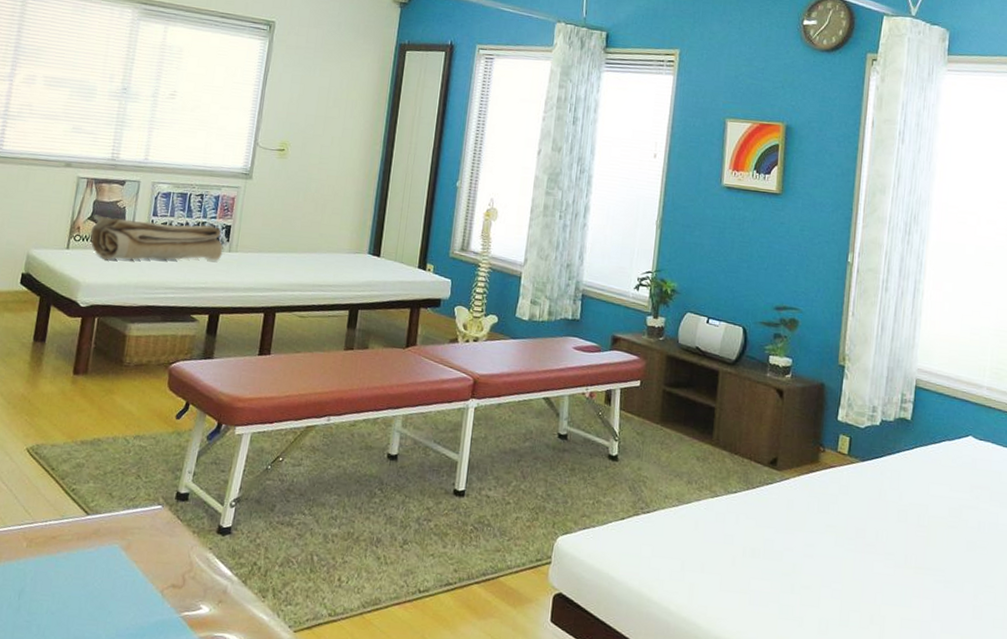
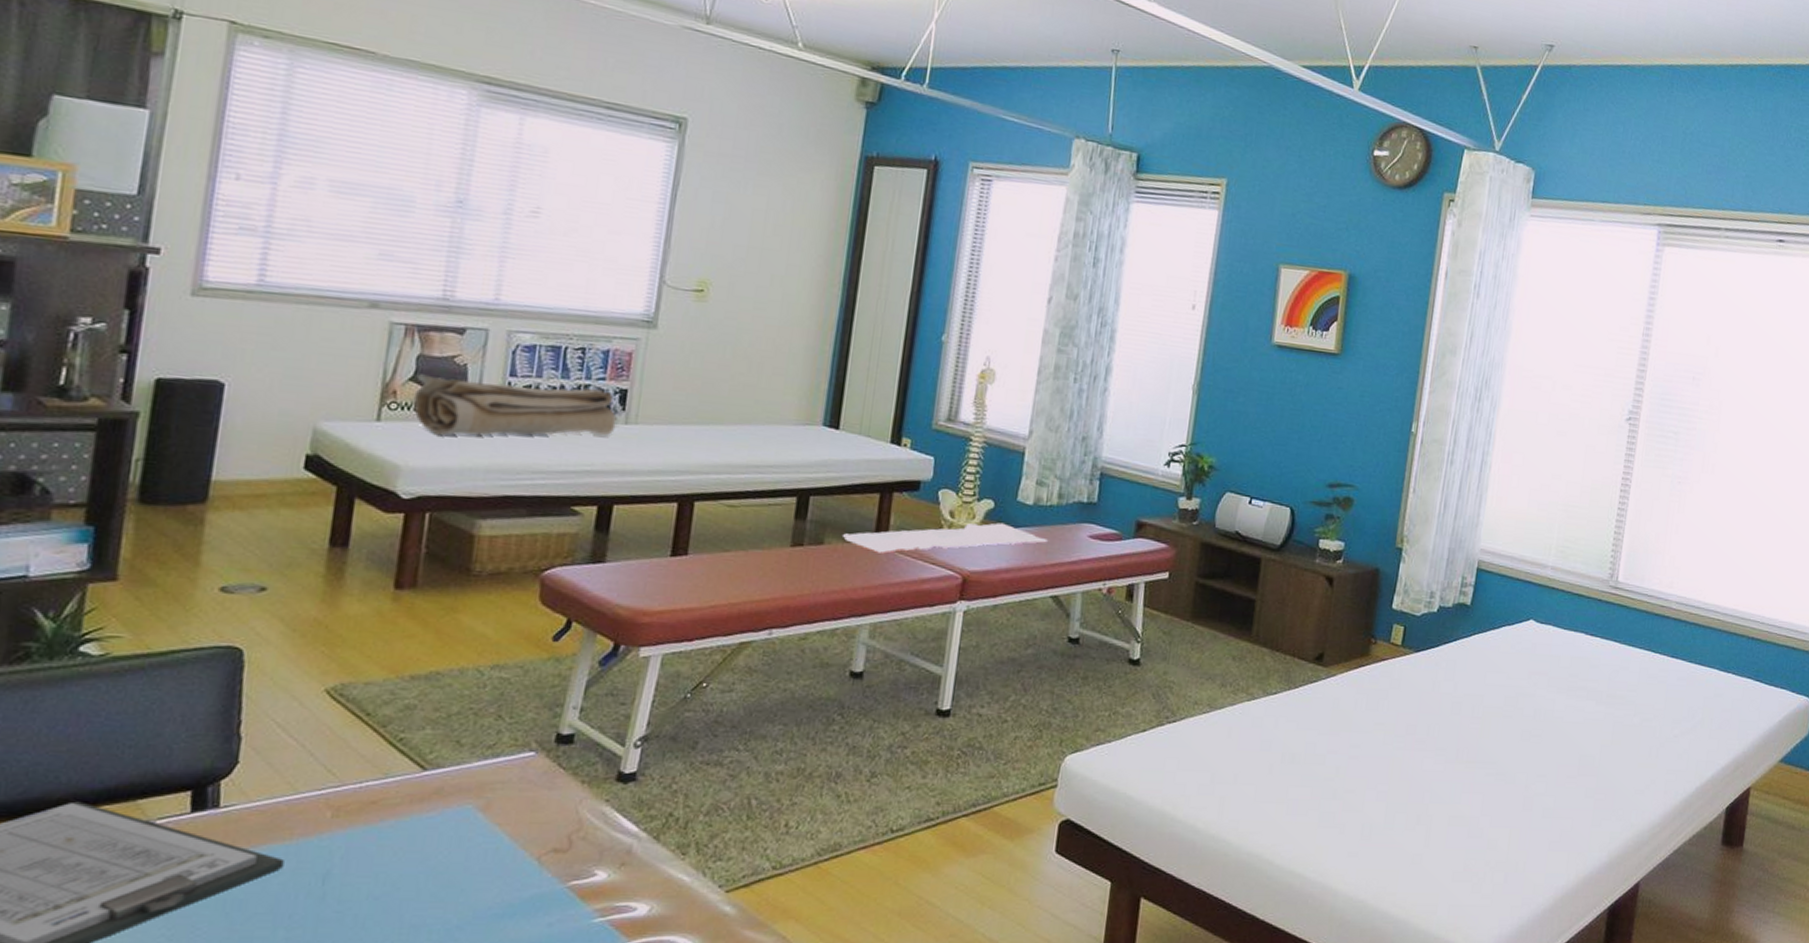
towel: none [382,334,541,358] -> present [841,522,1049,553]

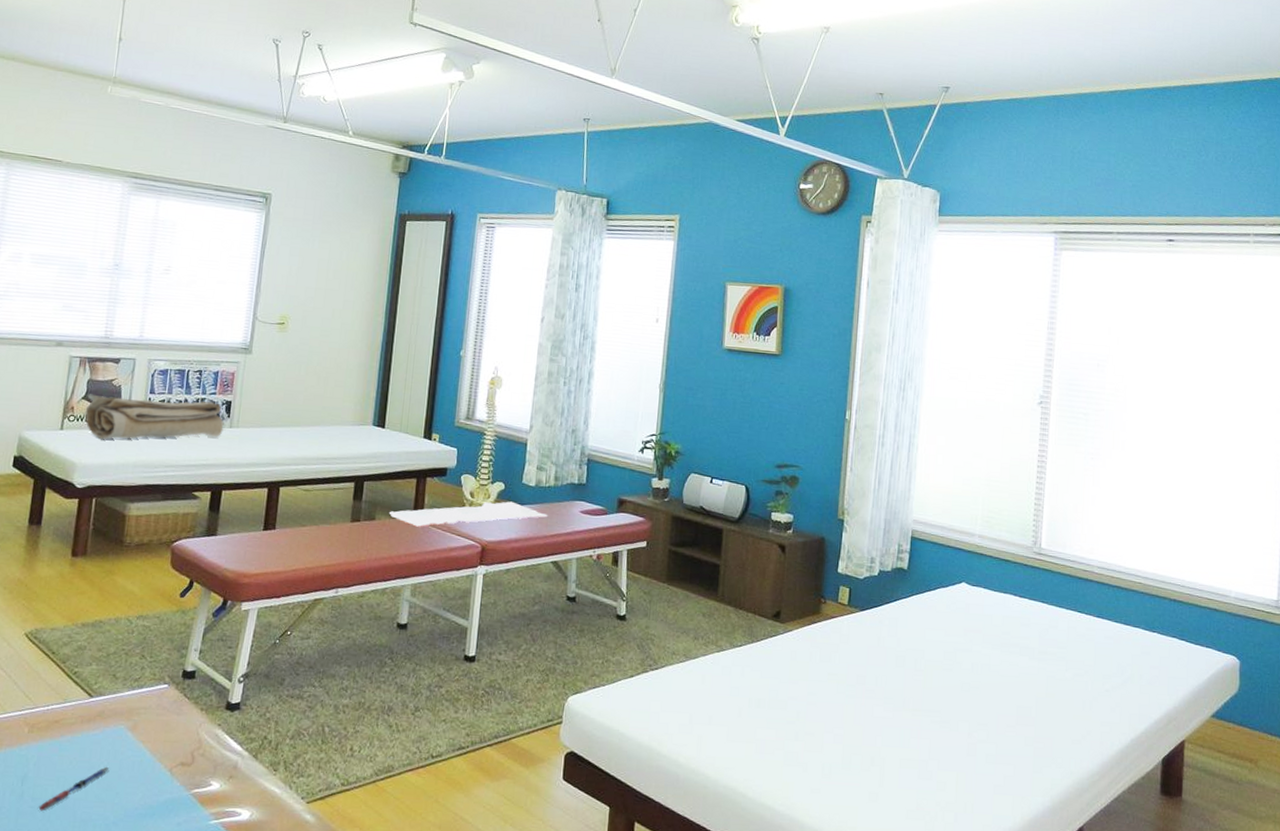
pen: none [347,857,452,917] -> present [38,766,110,811]

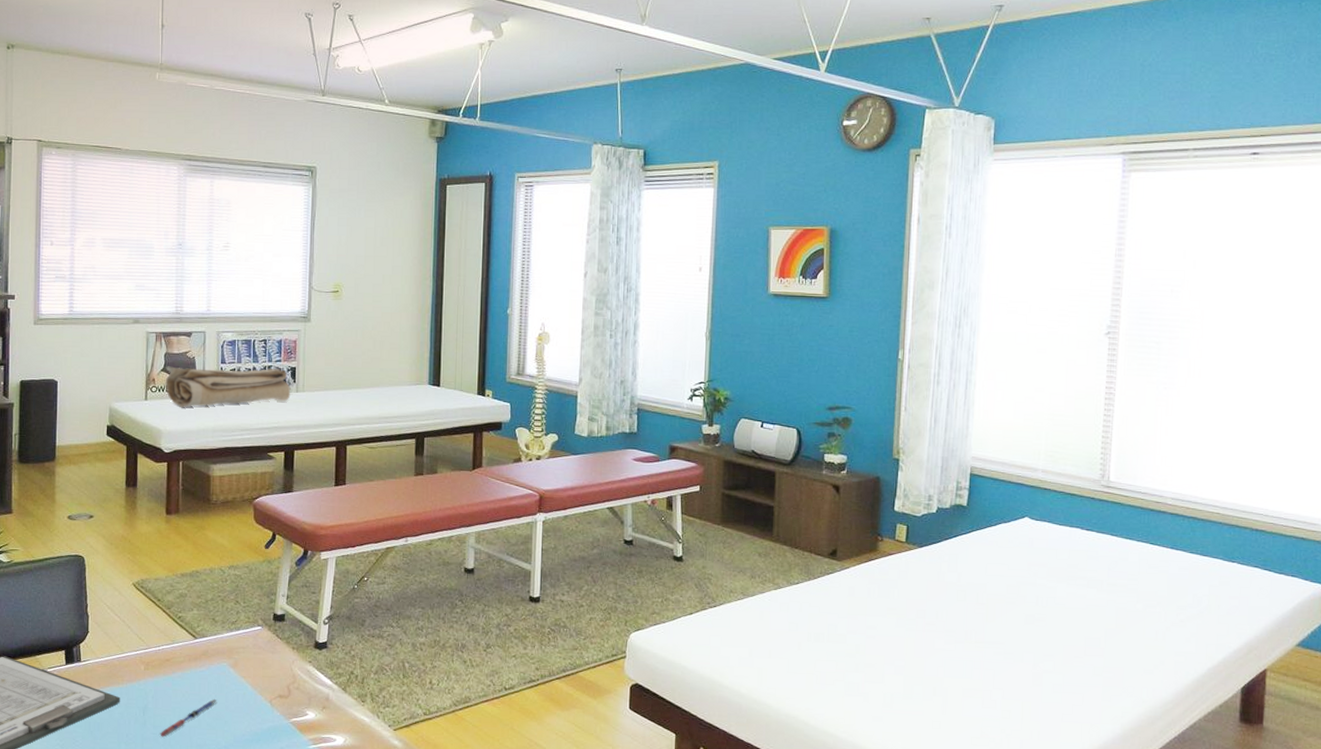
towel: present [388,501,549,527] -> none [449,451,602,479]

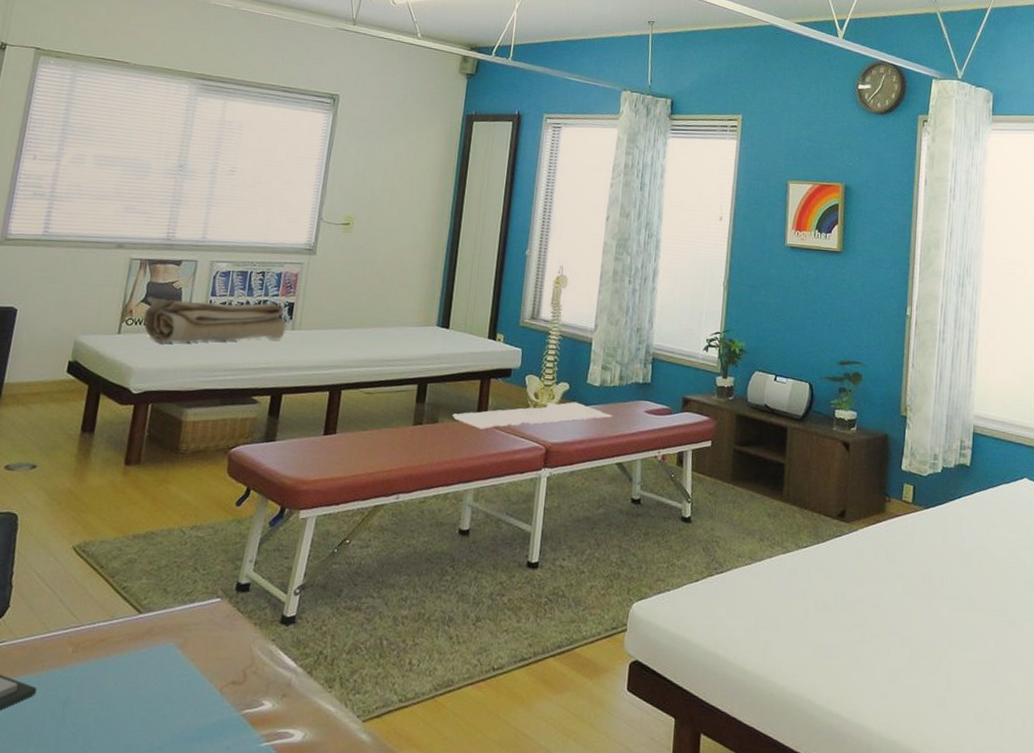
pen: present [160,698,217,737] -> none [80,687,157,738]
towel: none [449,451,602,479] -> present [452,402,613,429]

